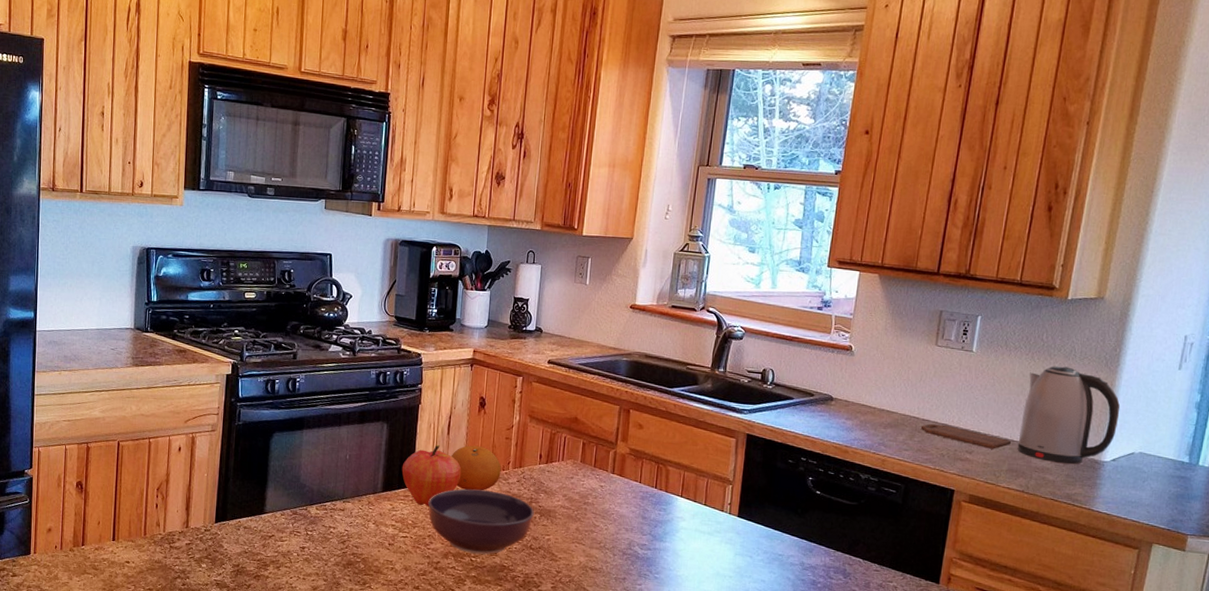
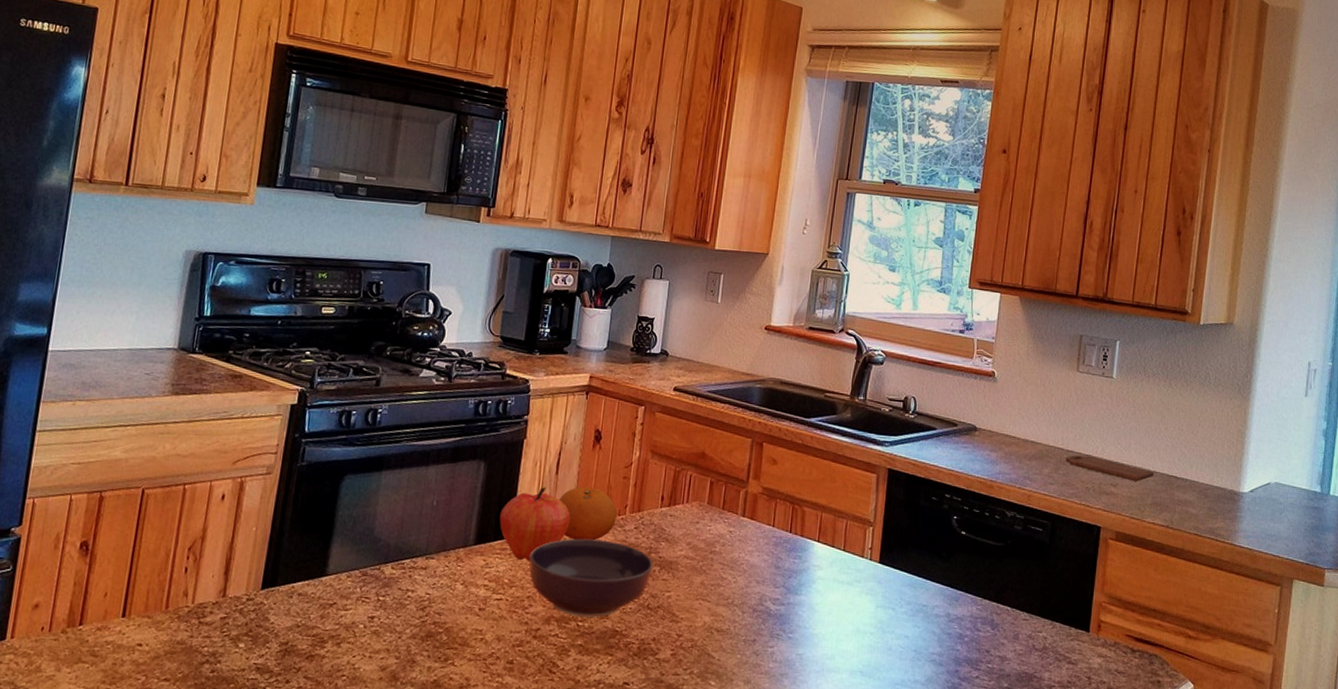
kettle: present [1017,366,1121,465] -> none [1160,393,1255,497]

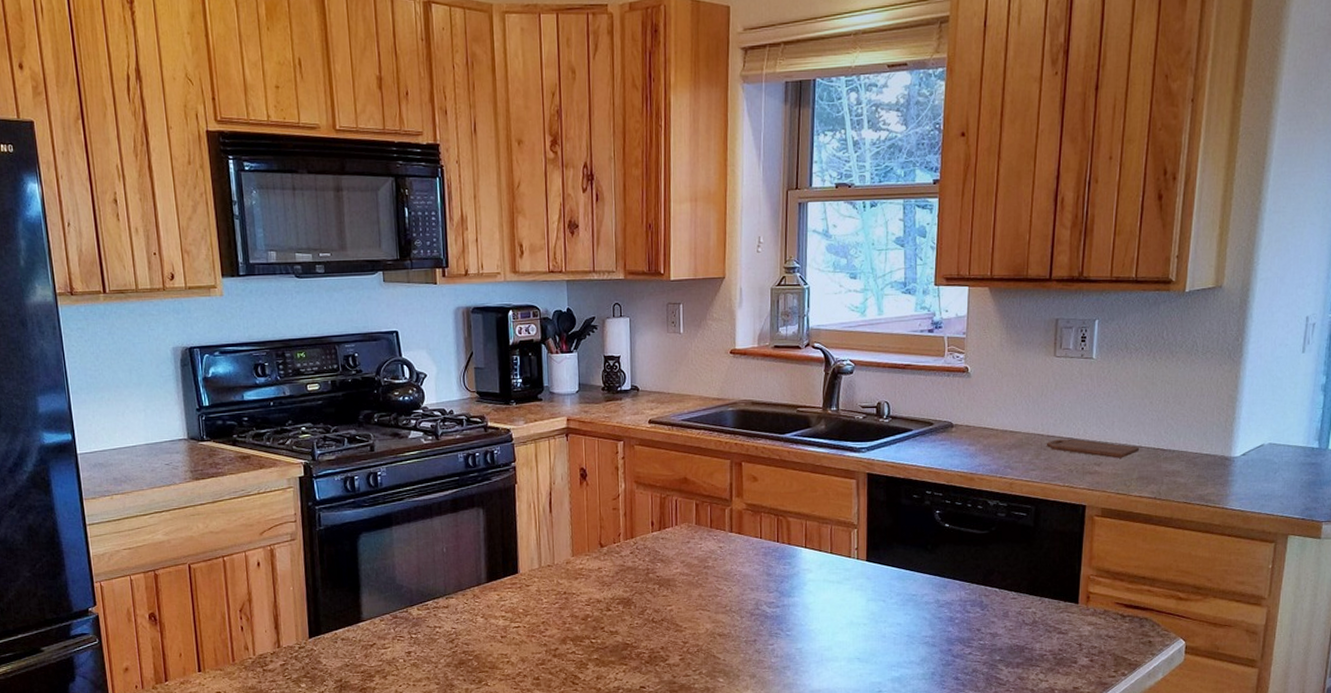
fruit: present [499,486,571,561] -> none [505,524,570,592]
bowl: present [529,538,653,618] -> none [538,566,652,635]
fruit: present [559,487,617,541] -> none [557,521,612,569]

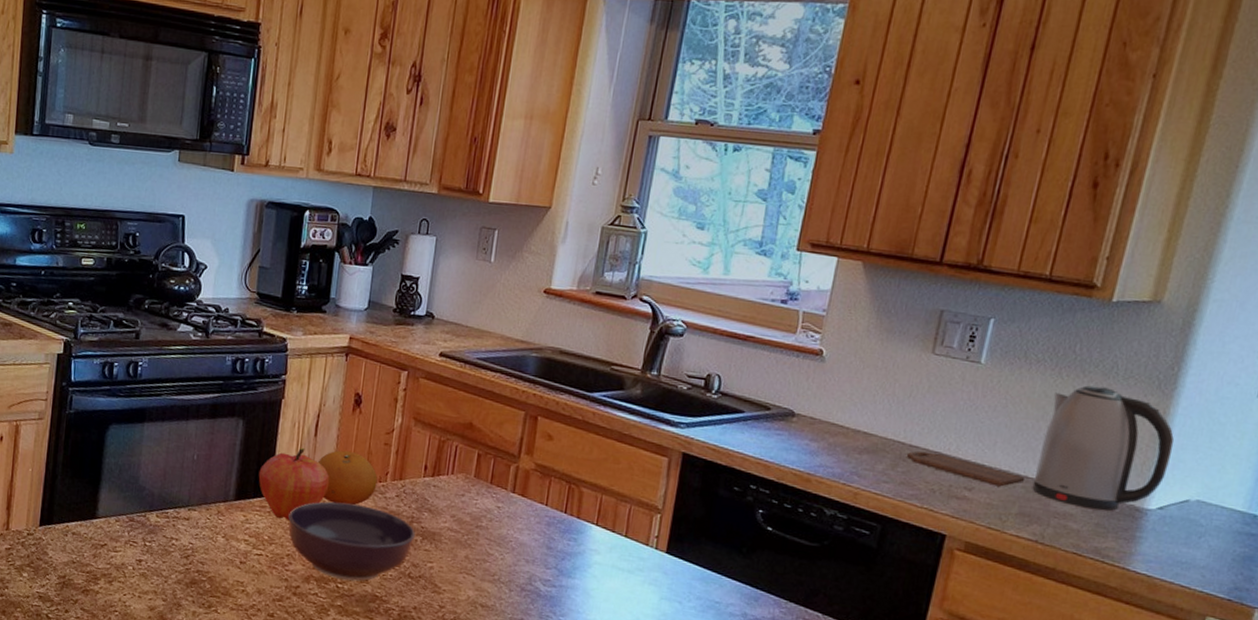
fruit: none [505,524,570,592] -> present [258,447,330,521]
bowl: none [538,566,652,635] -> present [288,501,415,581]
fruit: none [557,521,612,569] -> present [318,450,378,506]
kettle: none [1146,363,1247,465] -> present [1032,385,1175,512]

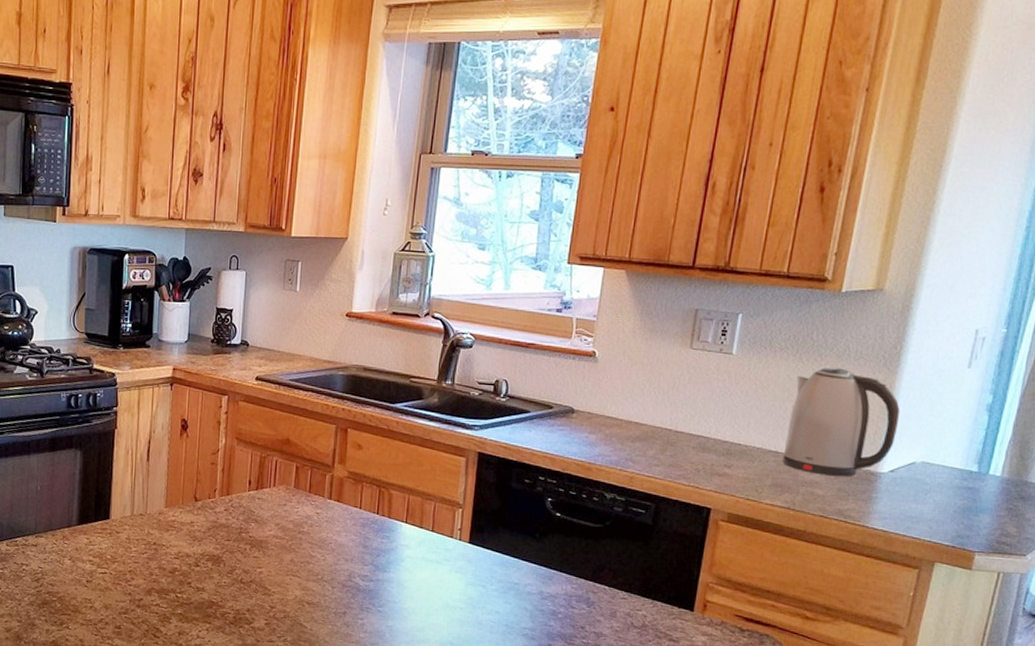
fruit: present [258,447,330,521] -> none [98,472,164,540]
bowl: present [288,501,415,581] -> none [128,519,244,590]
fruit: present [318,450,378,506] -> none [152,472,207,522]
cutting board: present [906,450,1026,487] -> none [673,435,776,462]

